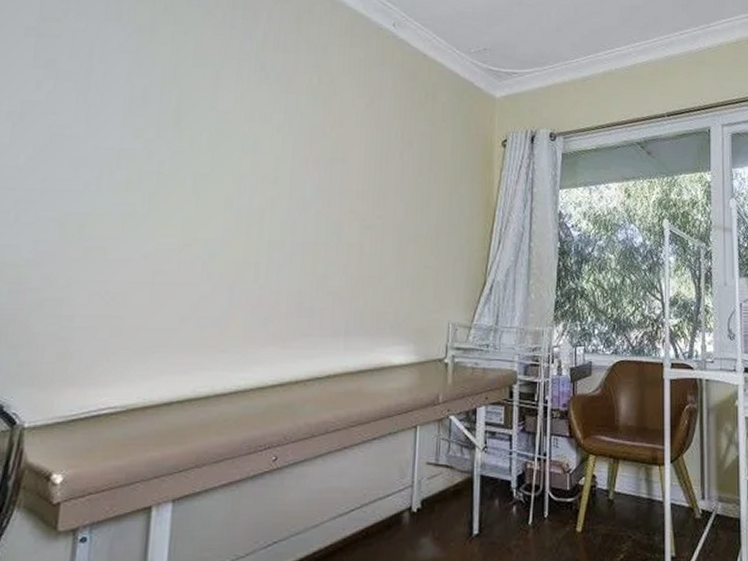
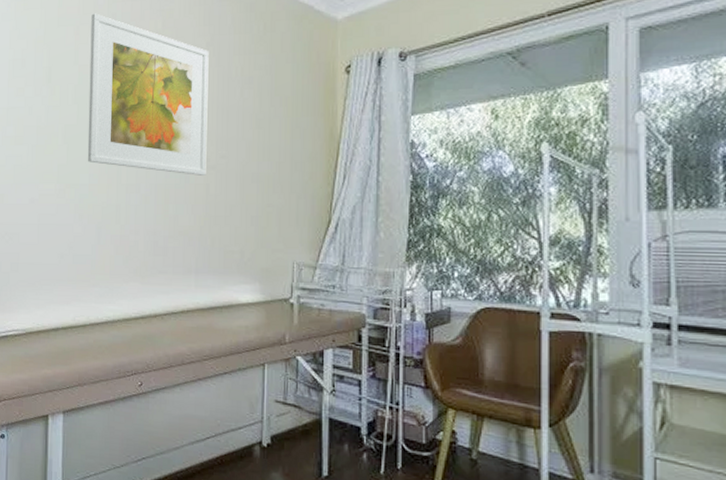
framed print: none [221,59,368,235] -> present [87,13,209,175]

